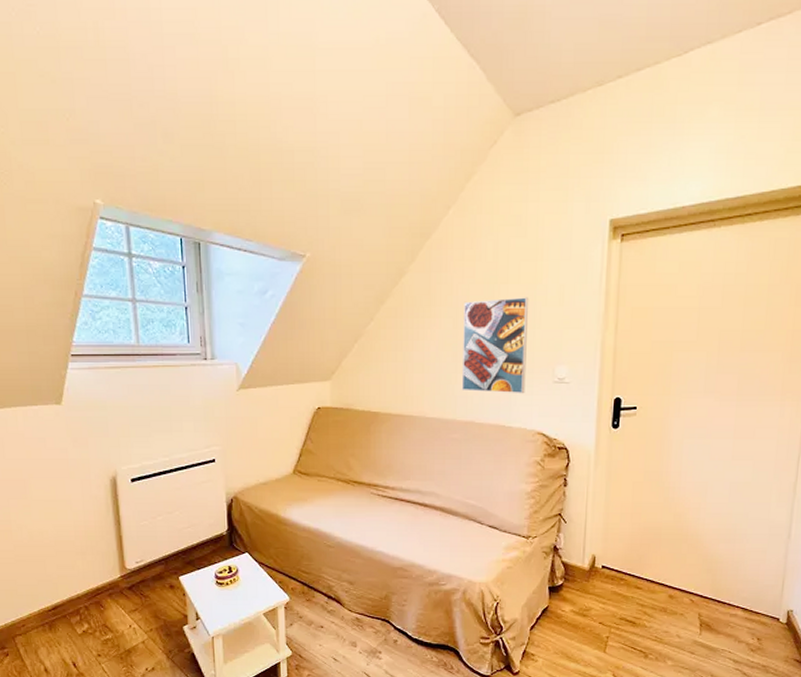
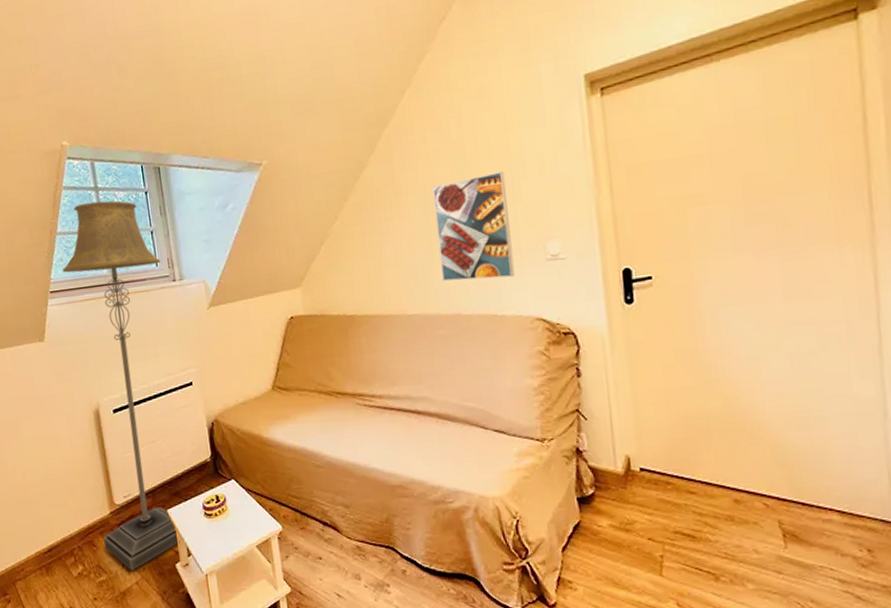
floor lamp: none [86,268,193,631] -> present [62,200,180,571]

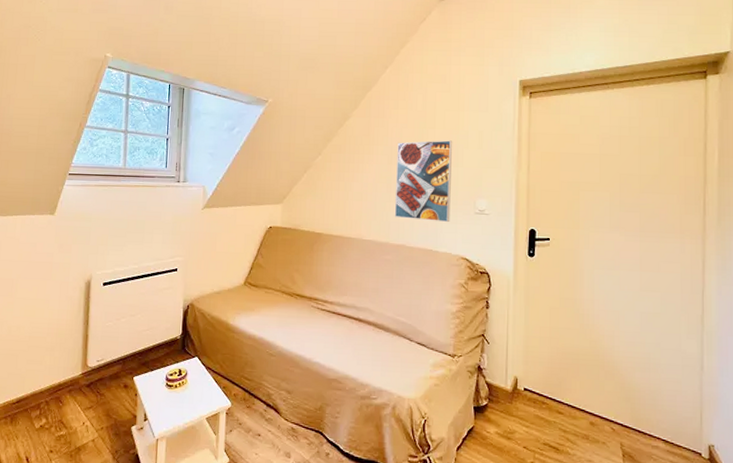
floor lamp: present [62,200,180,571] -> none [69,105,171,429]

